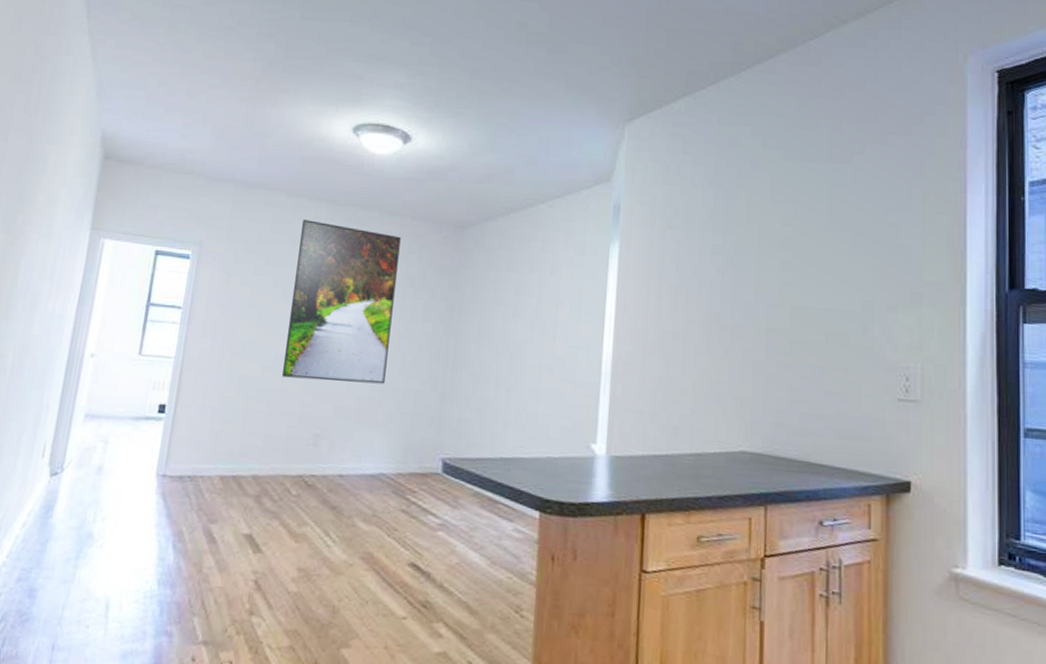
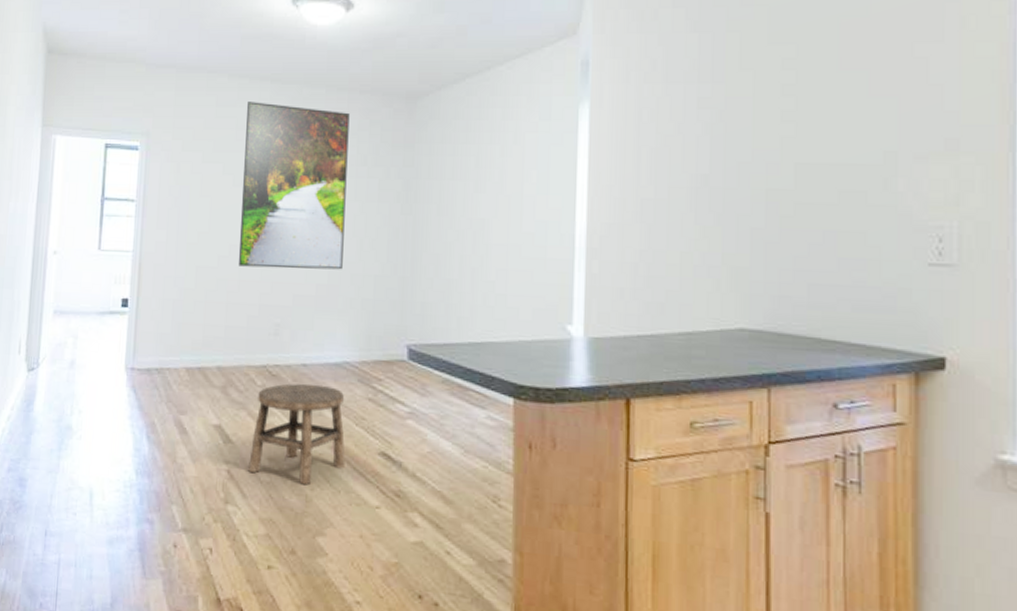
stool: none [277,494,378,596] -> present [249,383,345,485]

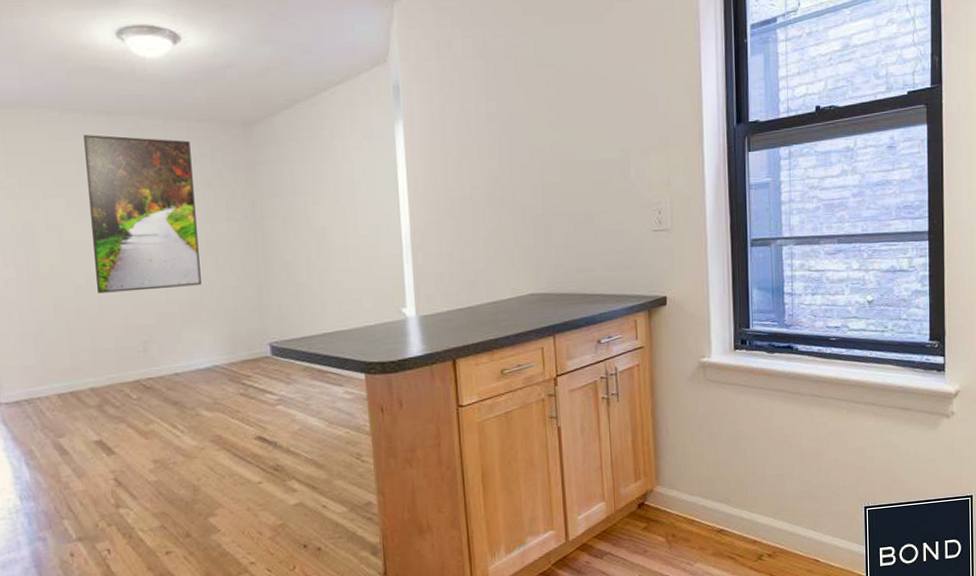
stool: present [249,383,345,485] -> none [135,389,226,478]

